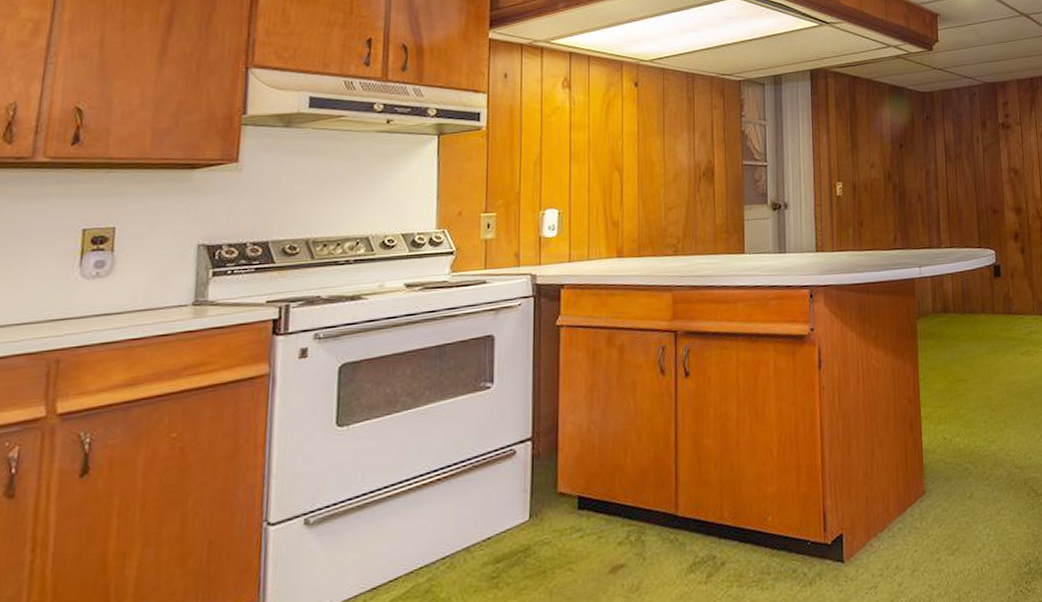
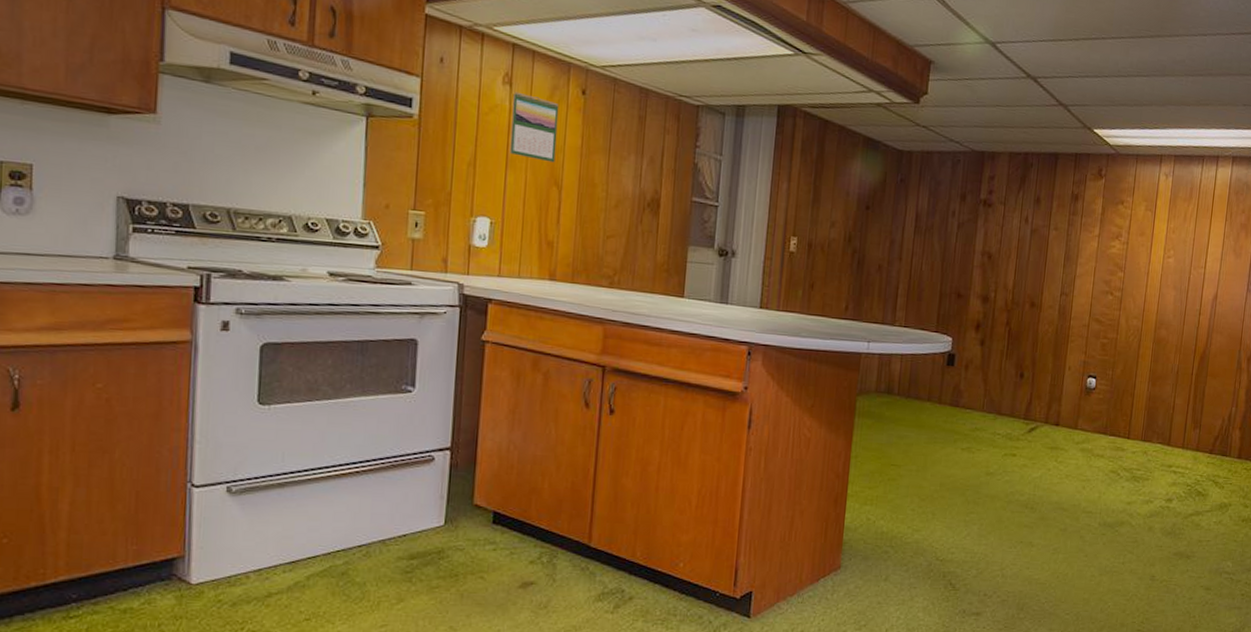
calendar: none [572,93,615,150] -> present [509,91,559,163]

